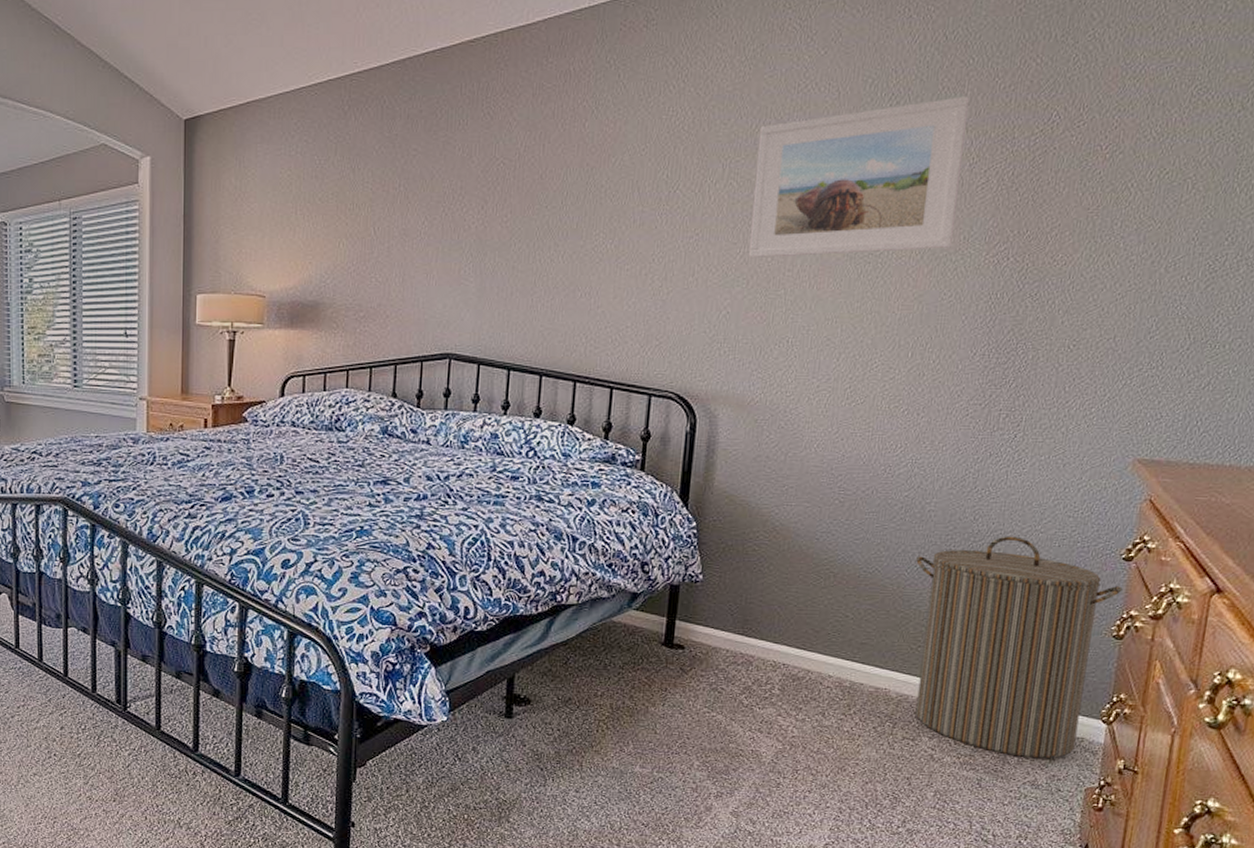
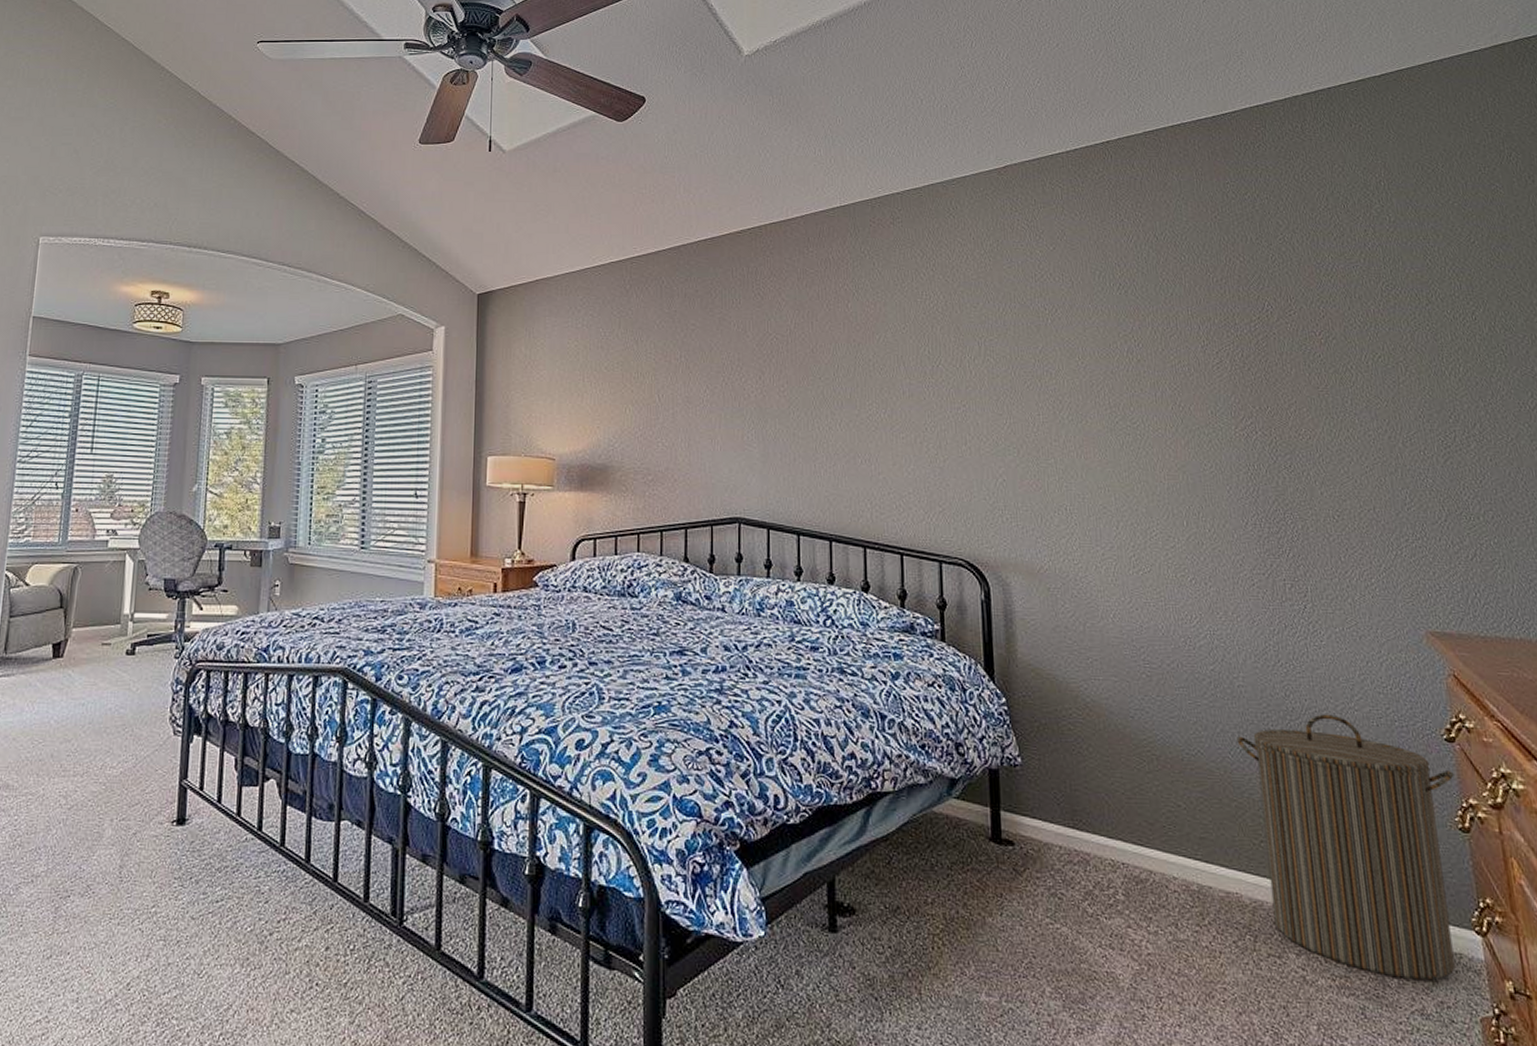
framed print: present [748,96,969,259] -> none [1006,287,1201,429]

